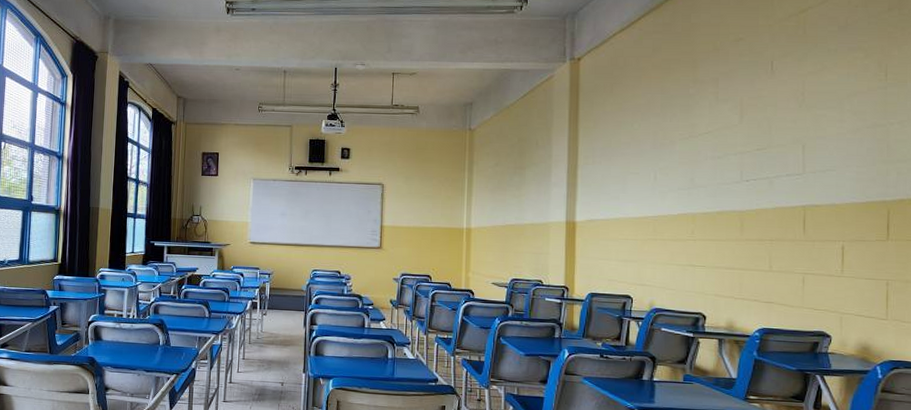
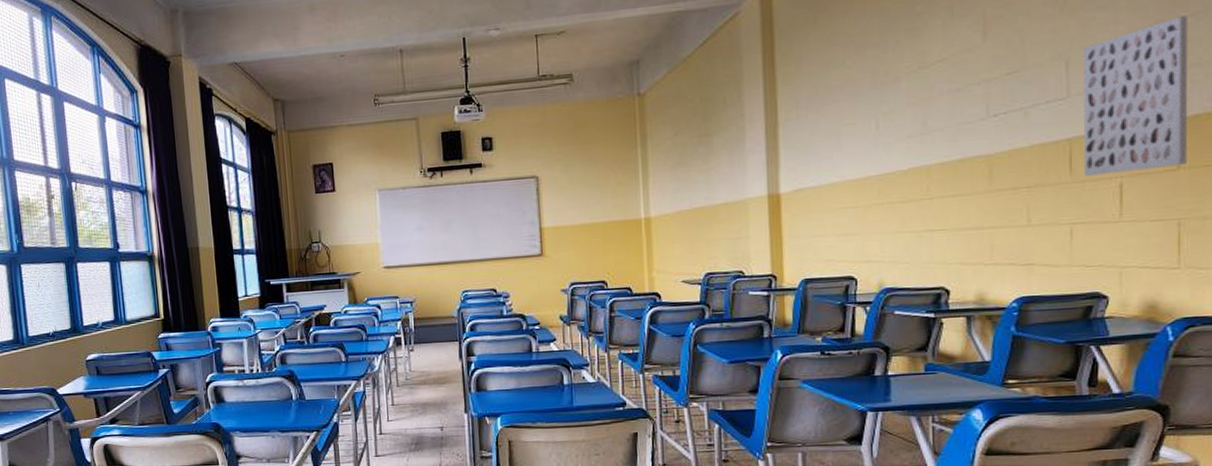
wall art: none [815,122,896,238] -> present [1084,15,1188,176]

